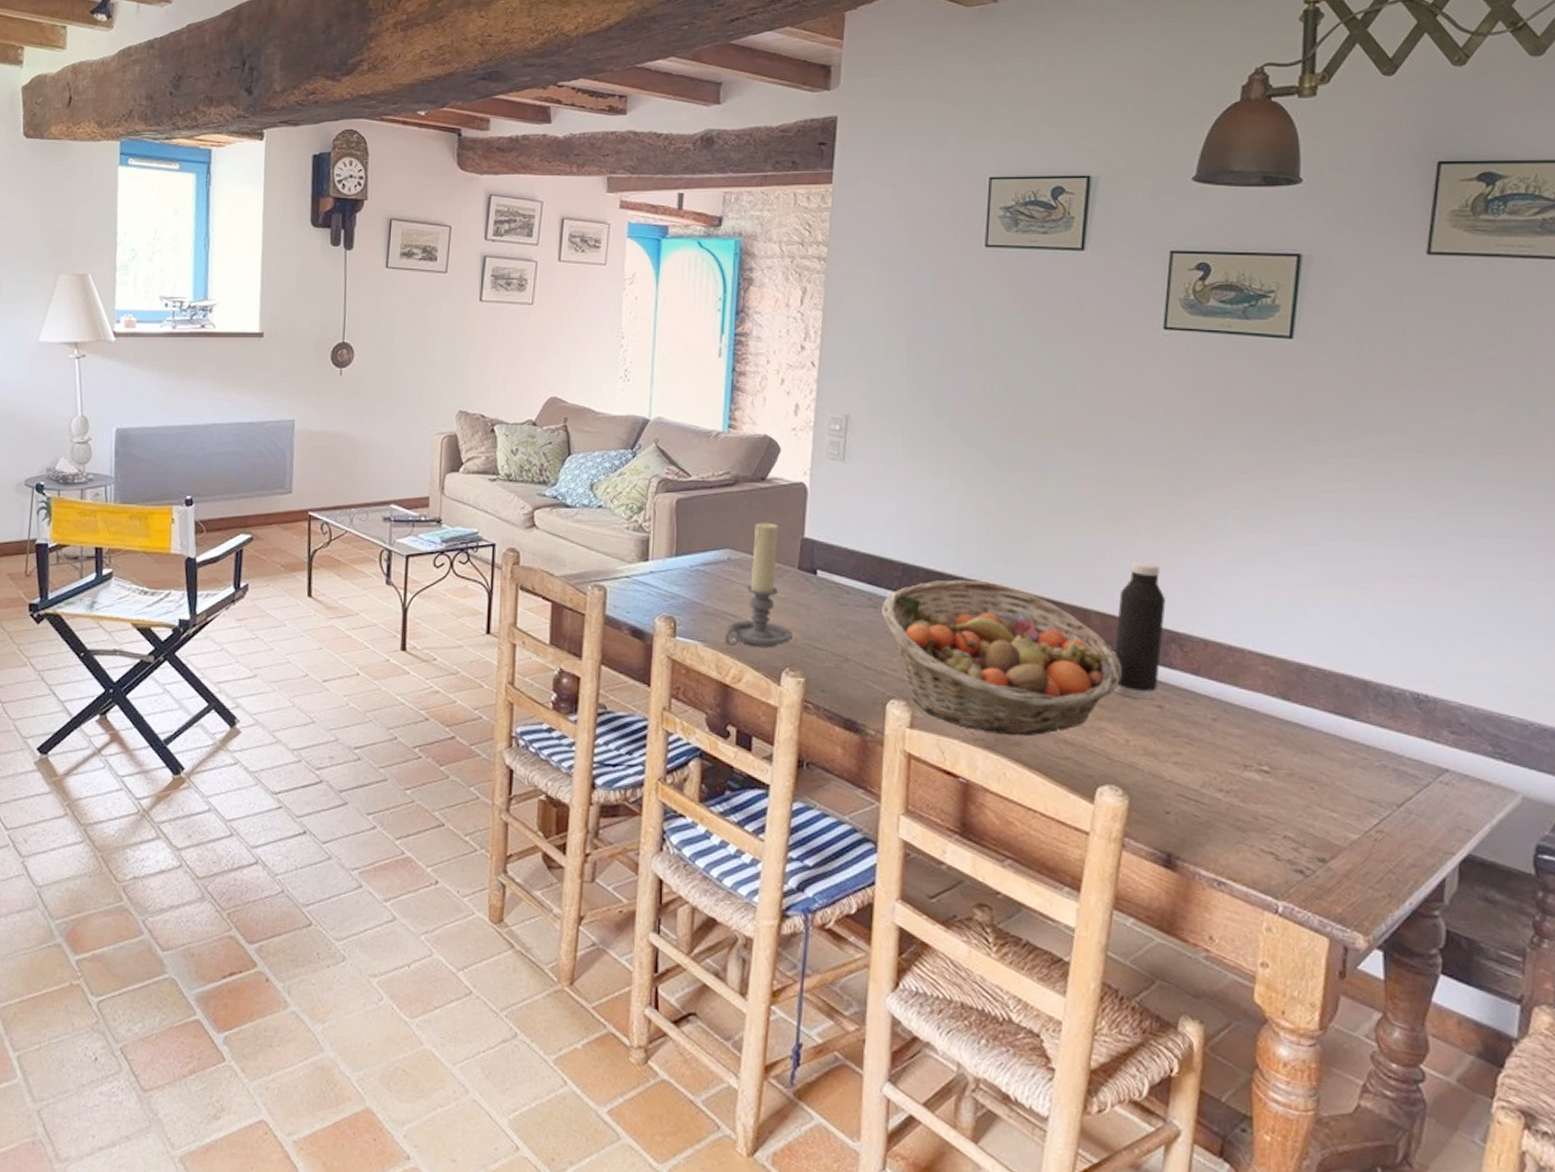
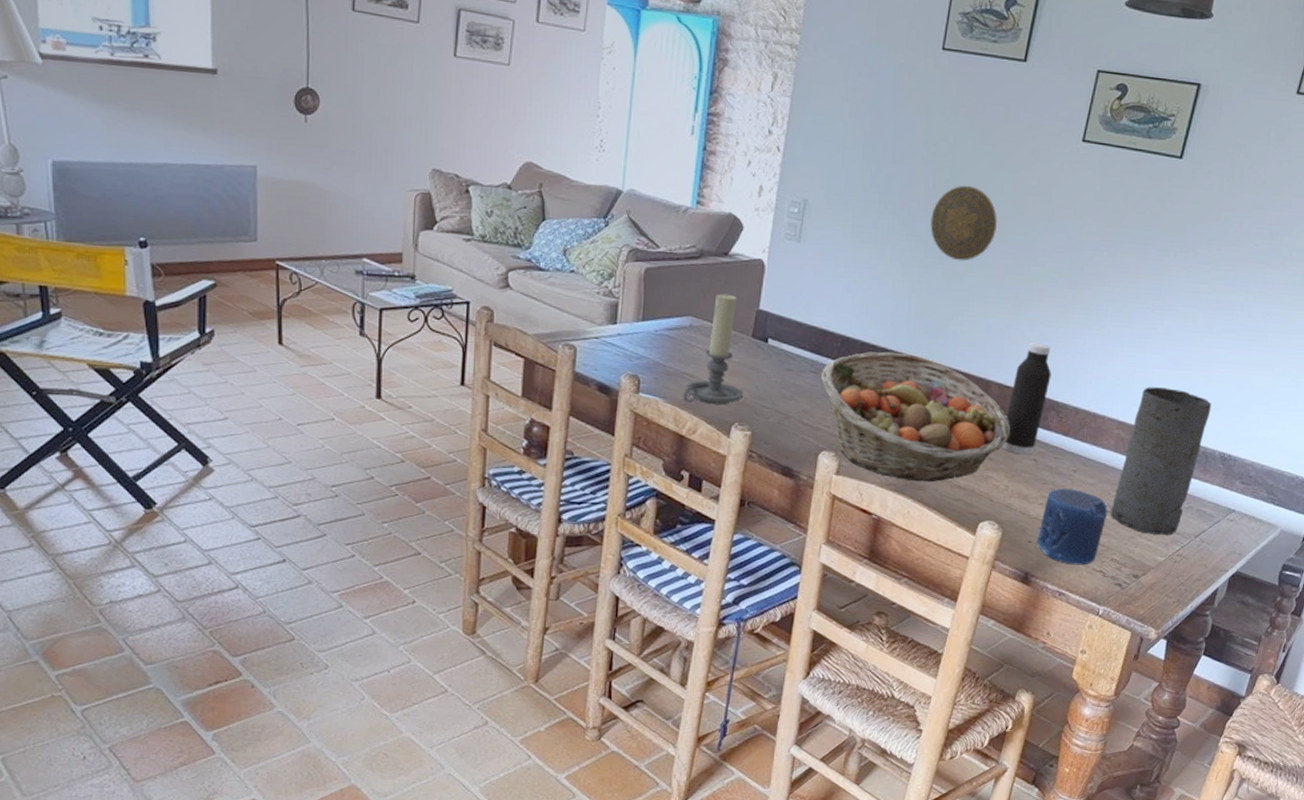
decorative plate: none [993,387,1073,472] -> present [930,185,997,261]
candle: none [1176,742,1268,845] -> present [1036,488,1108,565]
vase: none [1271,610,1389,804] -> present [1110,387,1212,535]

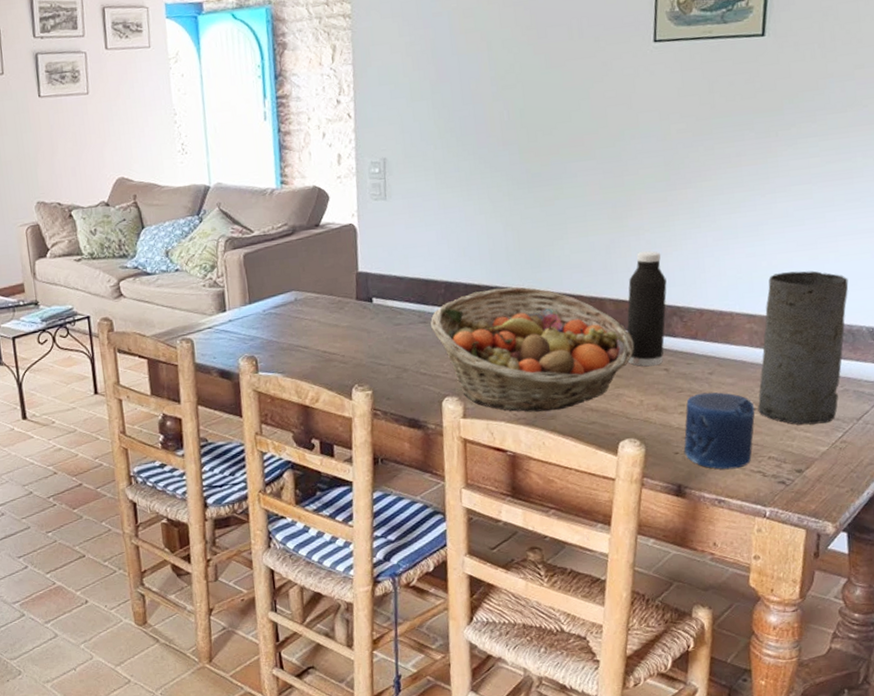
candle holder: present [683,293,744,405] -> none [300,263,359,374]
decorative plate: present [930,185,997,261] -> none [512,110,581,187]

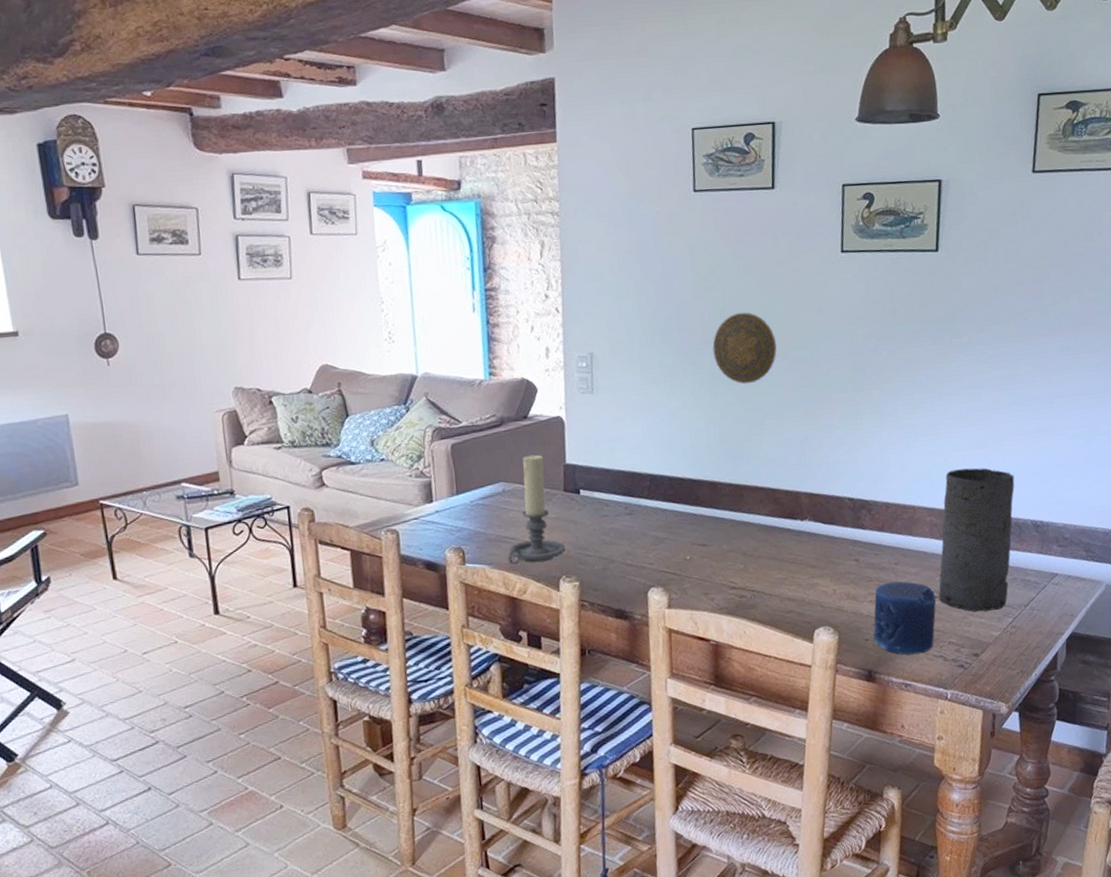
candle holder: none [300,263,359,374] -> present [508,454,566,566]
fruit basket: present [431,287,635,412] -> none [636,480,828,602]
decorative plate: none [512,110,581,187] -> present [712,312,777,384]
water bottle: present [626,250,667,367] -> none [820,447,856,557]

